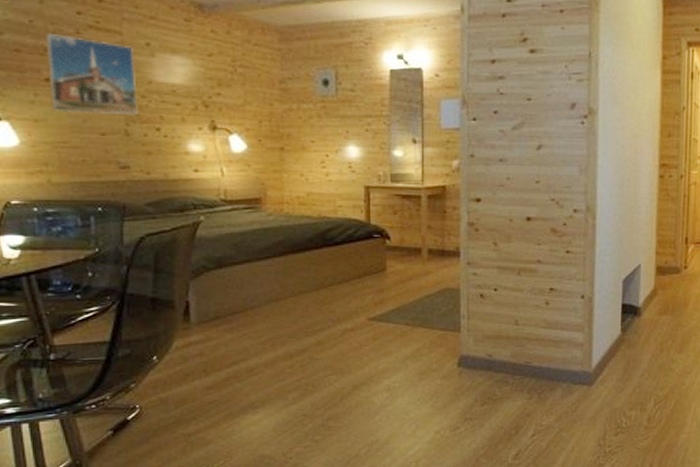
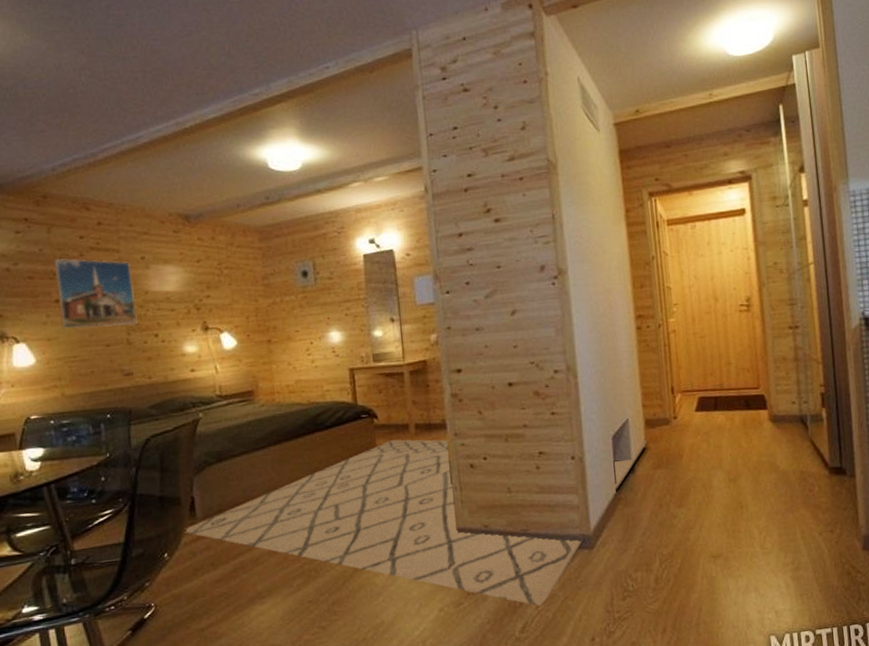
rug: none [176,263,656,436] -> present [184,439,648,607]

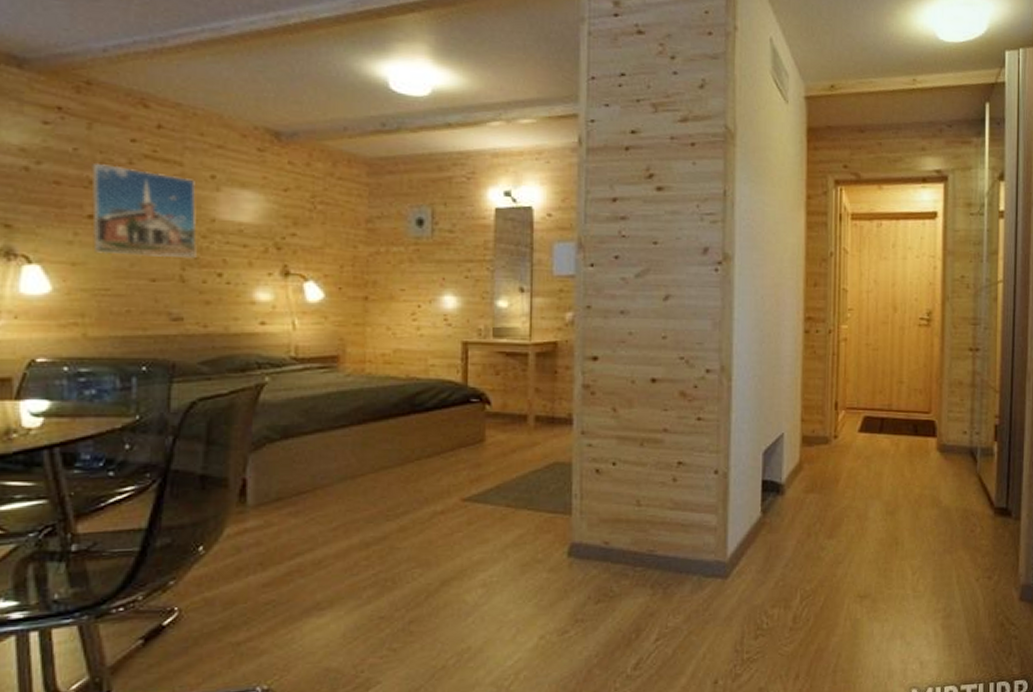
rug: present [184,439,648,607] -> none [228,432,802,641]

